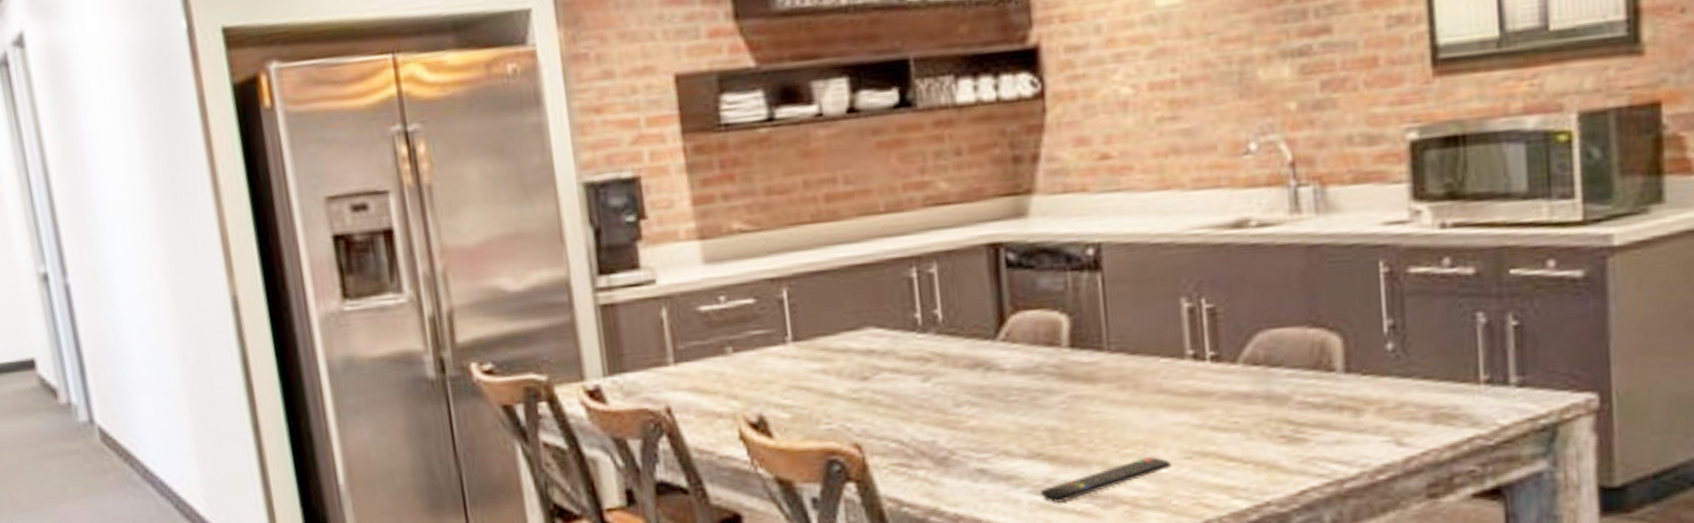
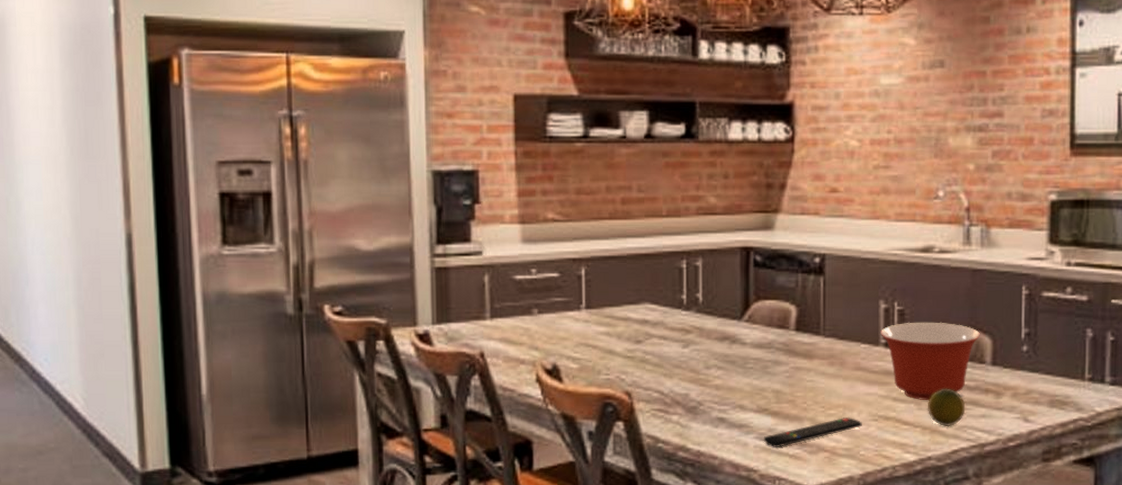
mixing bowl: none [1185,320,1326,427] -> present [881,322,981,400]
fruit: none [1258,408,1313,461] -> present [927,388,966,427]

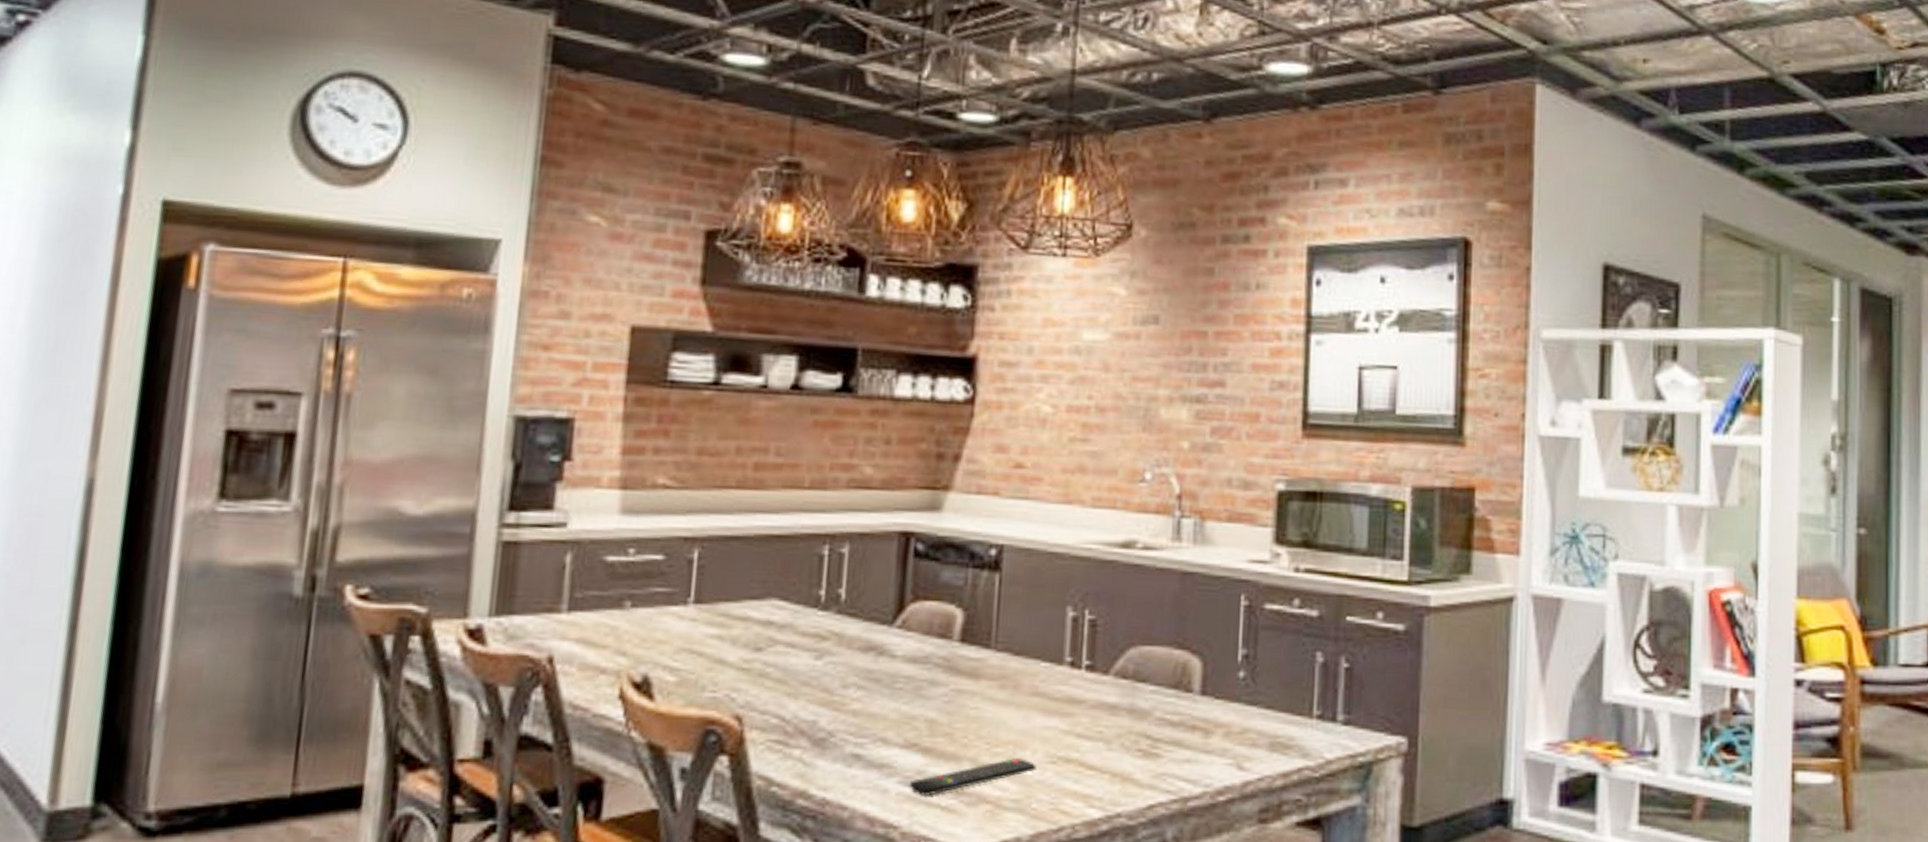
mixing bowl: present [881,322,981,400] -> none [1066,636,1189,738]
fruit: present [927,388,966,427] -> none [1118,722,1167,774]

